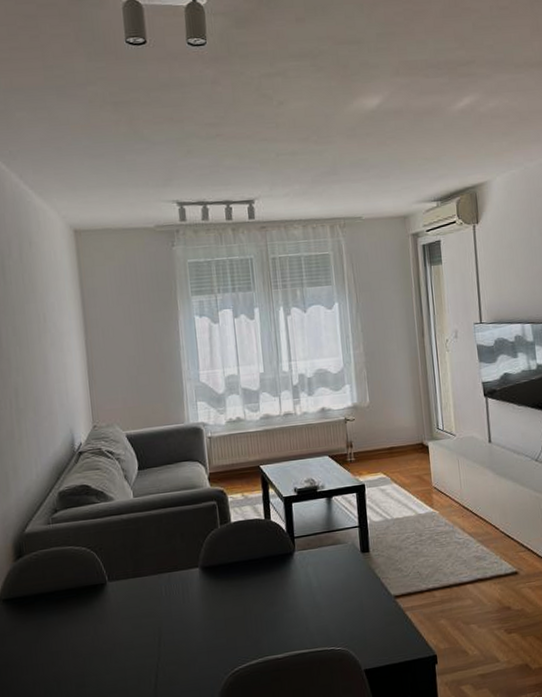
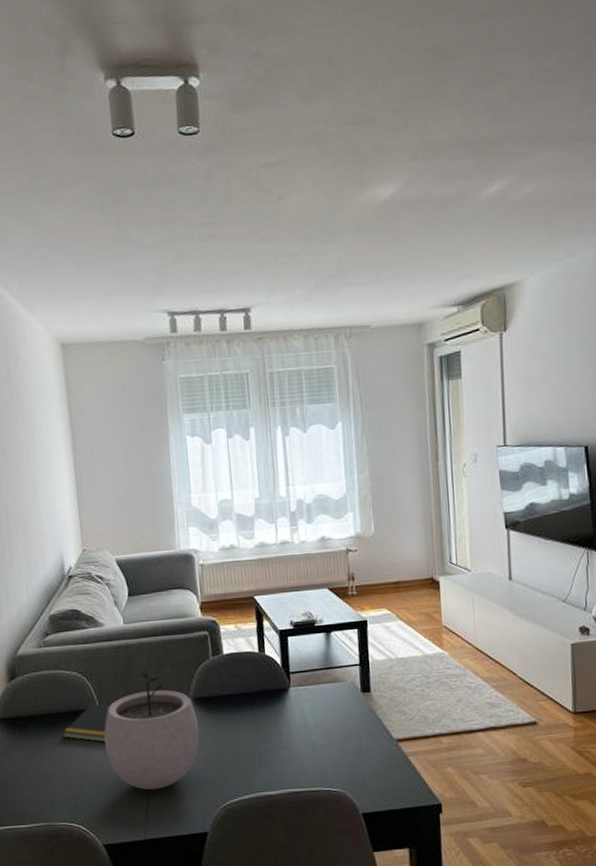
notepad: none [70,577,120,617] -> present [62,703,110,742]
plant pot: none [113,540,208,662] -> present [104,668,200,790]

